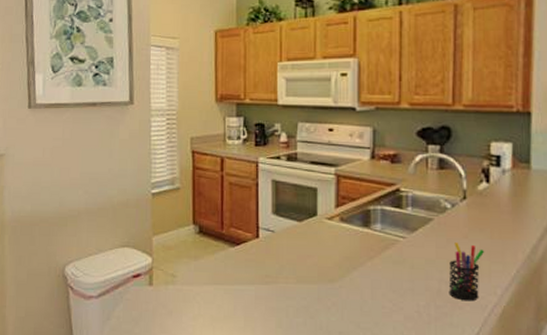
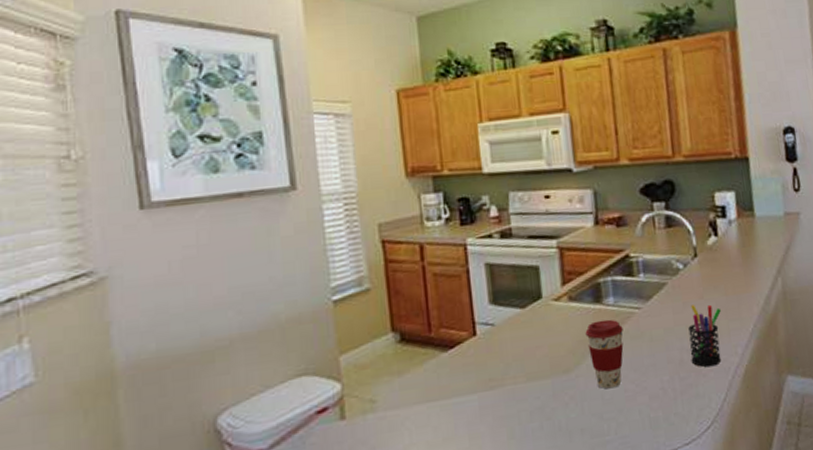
coffee cup: none [352,242,387,303] -> present [585,319,624,389]

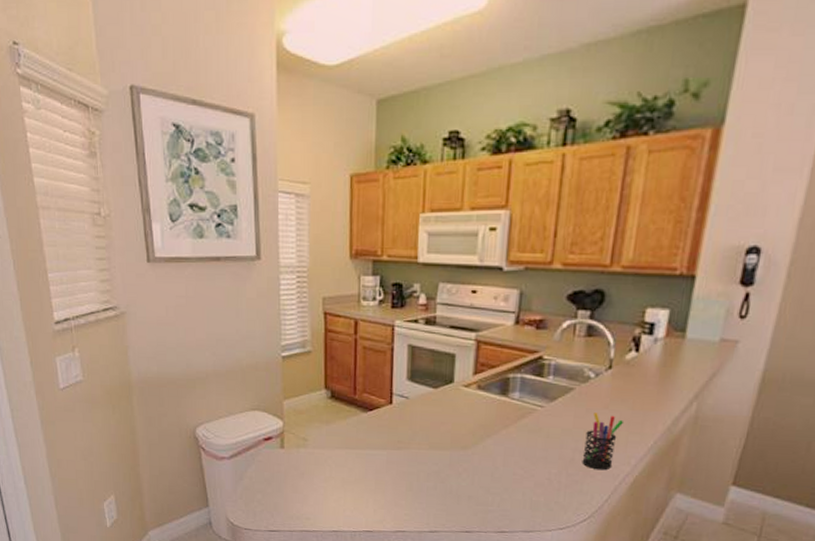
coffee cup: present [585,319,624,389] -> none [487,410,523,470]

